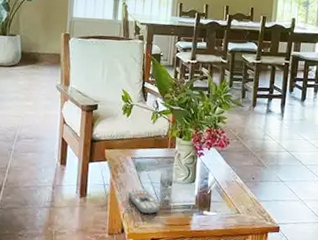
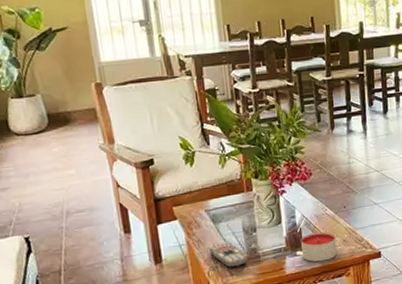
candle: none [208,196,241,225] -> present [301,231,338,262]

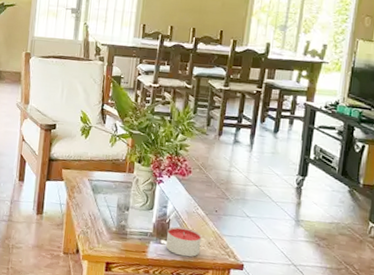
remote control: present [209,243,248,268] -> none [84,212,116,238]

